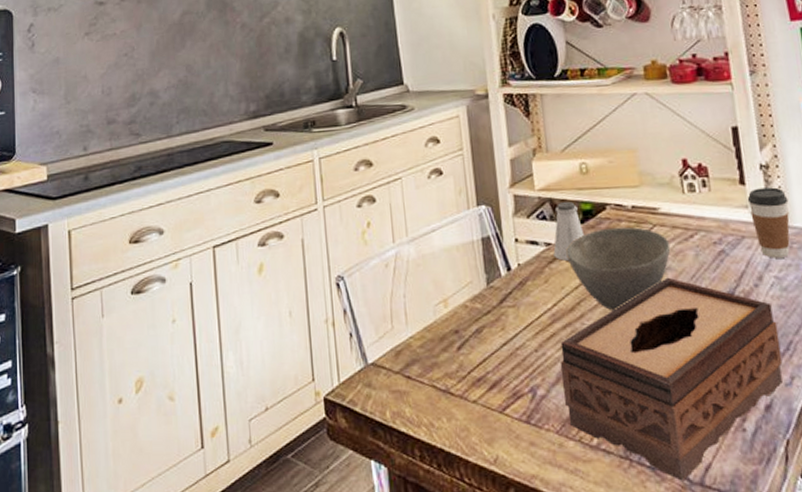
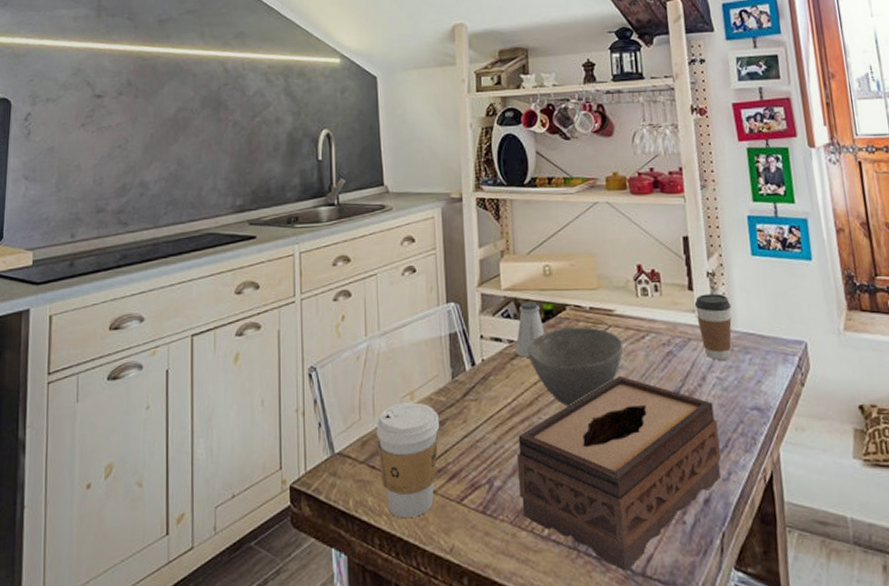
coffee cup: none [410,310,477,428] -> present [376,402,440,517]

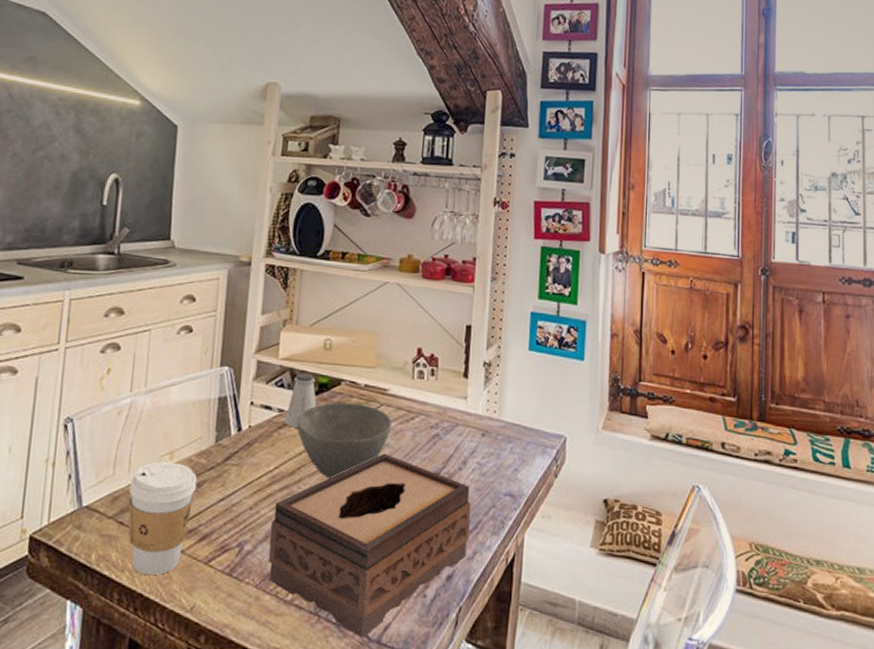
coffee cup: present [694,293,732,360] -> none [467,383,502,447]

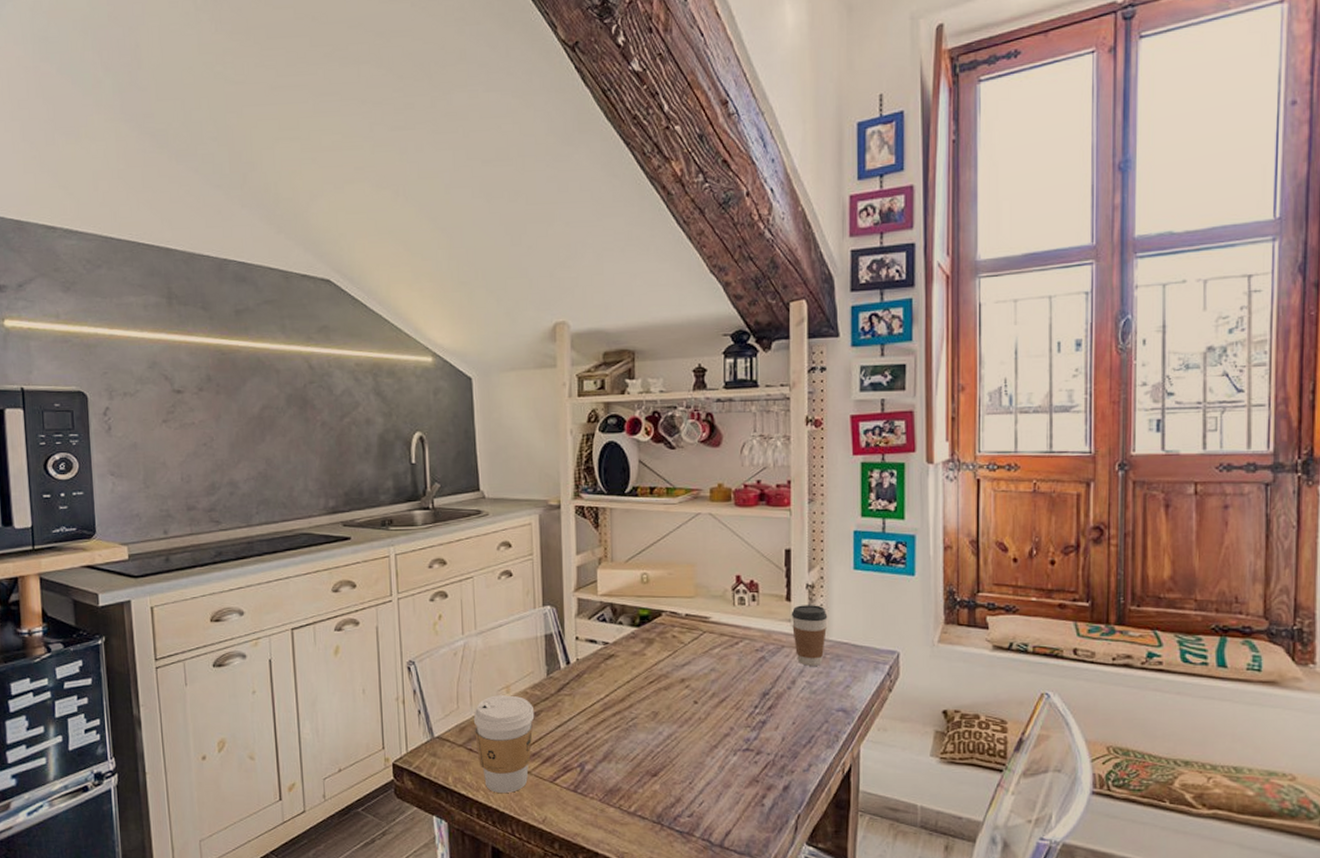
tissue box: present [269,453,471,638] -> none [607,677,803,843]
saltshaker: present [284,373,317,428] -> none [610,607,640,658]
bowl: present [295,402,393,479] -> none [621,632,717,703]
coffee cup: none [467,383,502,447] -> present [791,605,828,666]

